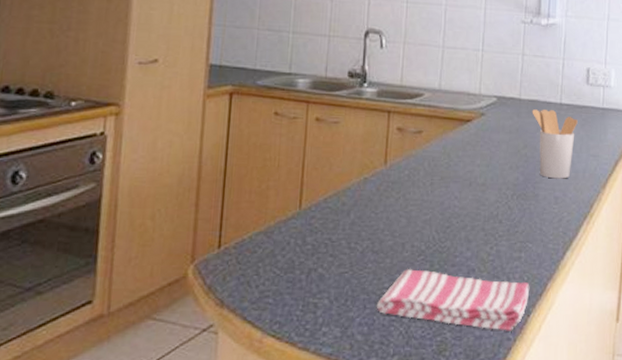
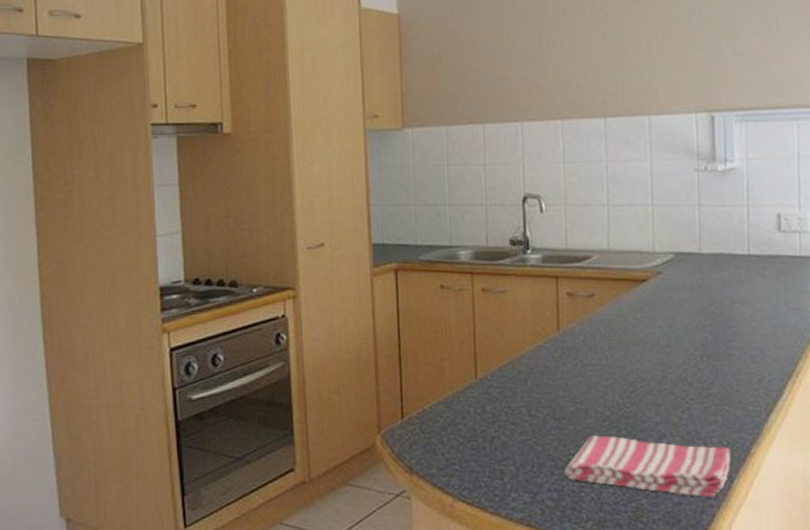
utensil holder: present [532,109,578,179] -> none [715,263,771,337]

